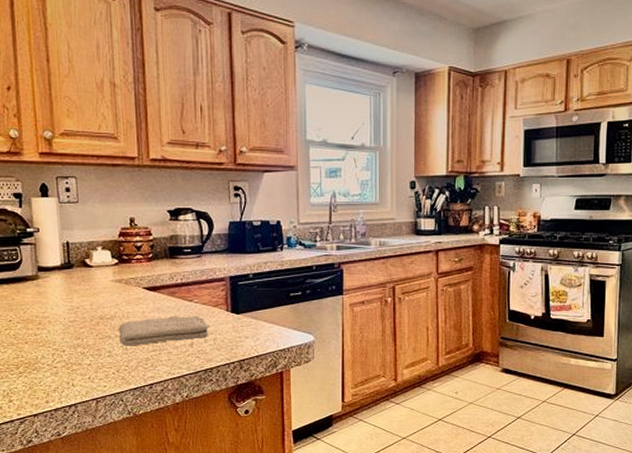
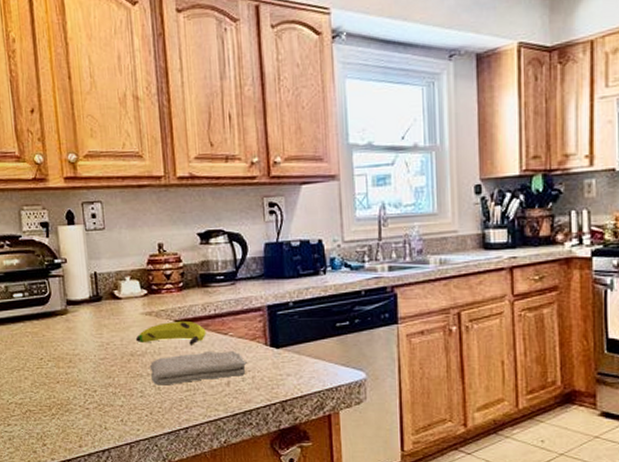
banana: none [105,288,173,310] -> present [135,320,206,345]

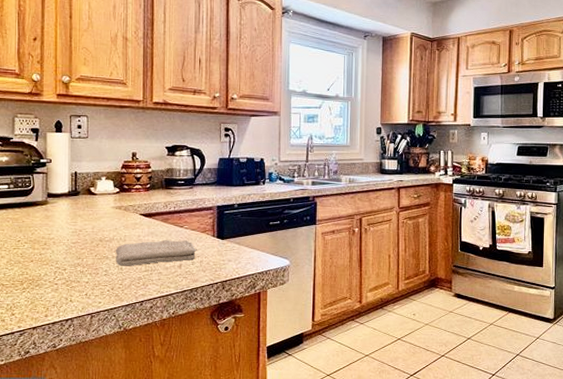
banana: present [135,320,206,345] -> none [105,214,166,234]

